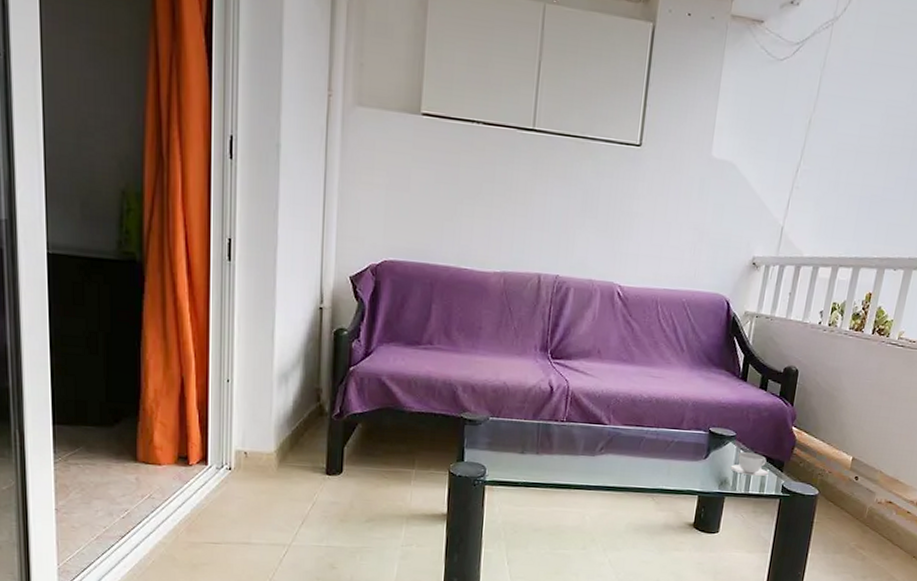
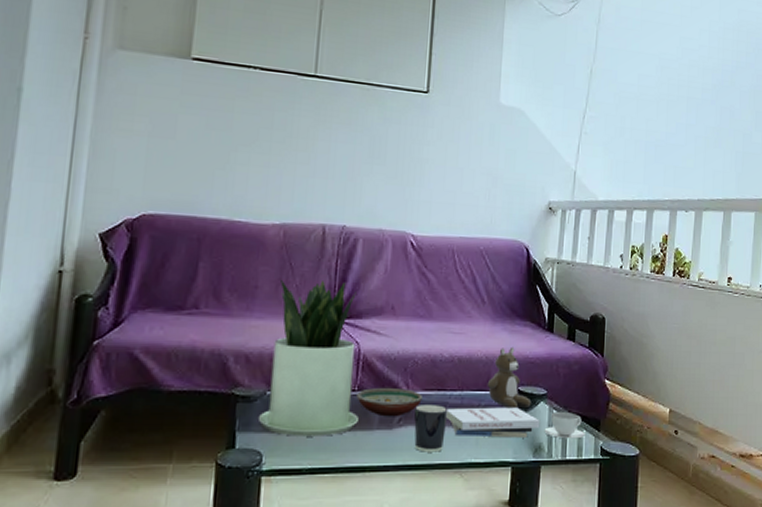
planter: none [482,323,567,457] -> present [257,280,358,436]
decorative bowl: none [565,420,623,446] -> present [357,387,424,417]
mug: none [613,437,645,478] -> present [414,405,448,452]
books: none [642,442,728,472] -> present [446,407,540,438]
teddy bear: none [680,392,721,447] -> present [487,346,532,409]

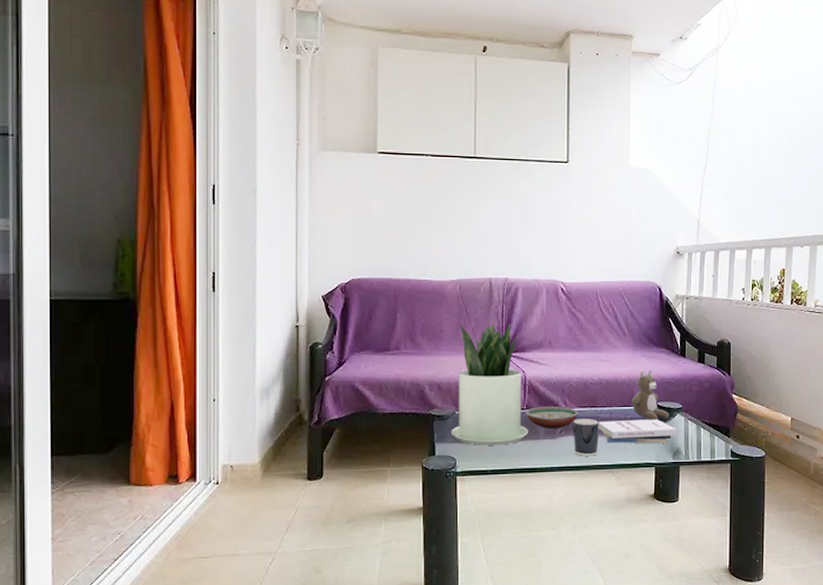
teacup: present [544,412,585,439] -> none [681,422,717,444]

